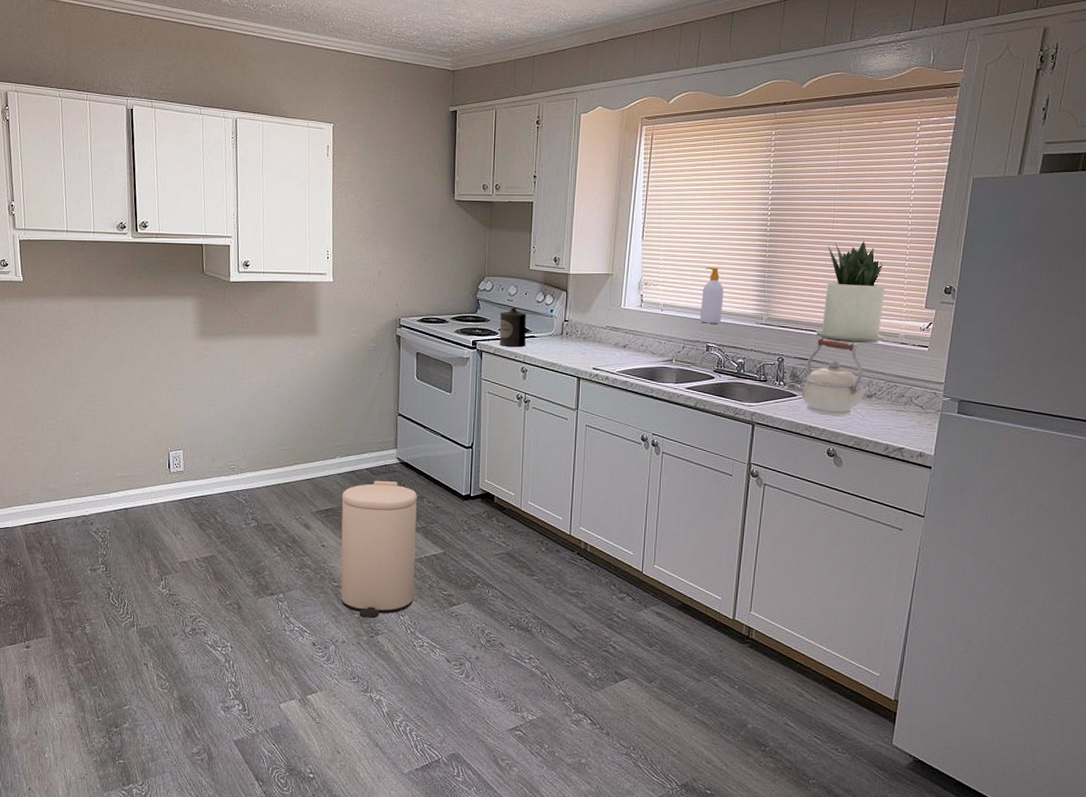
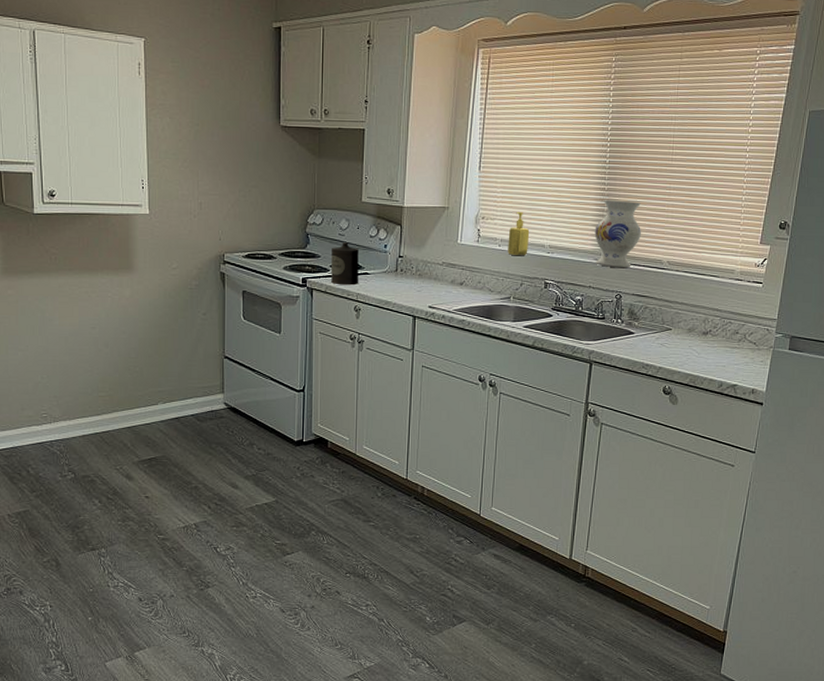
pedal bin: present [341,480,417,618] -> none [165,427,246,571]
soap dispenser: none [670,277,692,321] -> present [508,211,530,256]
soap bottle: present [699,267,724,324] -> none [538,201,563,260]
vase: none [756,266,804,332] -> present [594,200,642,269]
kettle: present [801,338,868,416] -> none [639,274,704,354]
planter: present [815,241,886,343] -> none [653,174,723,279]

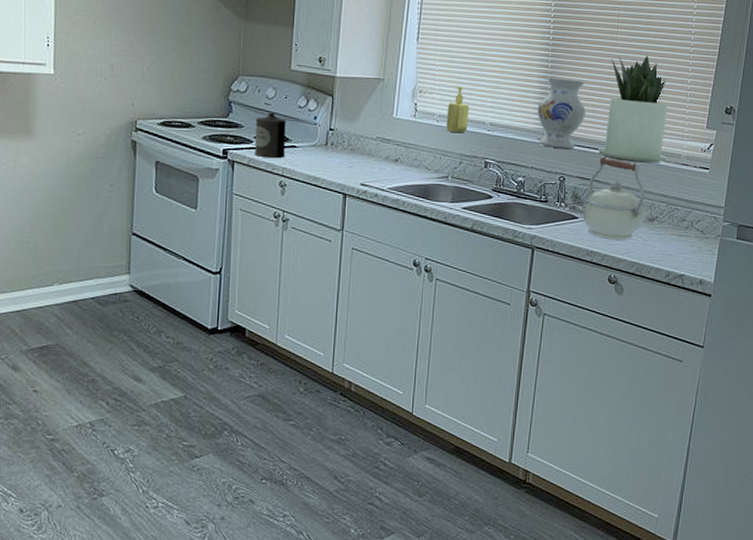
kettle: none [639,274,704,354] -> present [583,156,650,241]
planter: none [653,174,723,279] -> present [597,55,669,163]

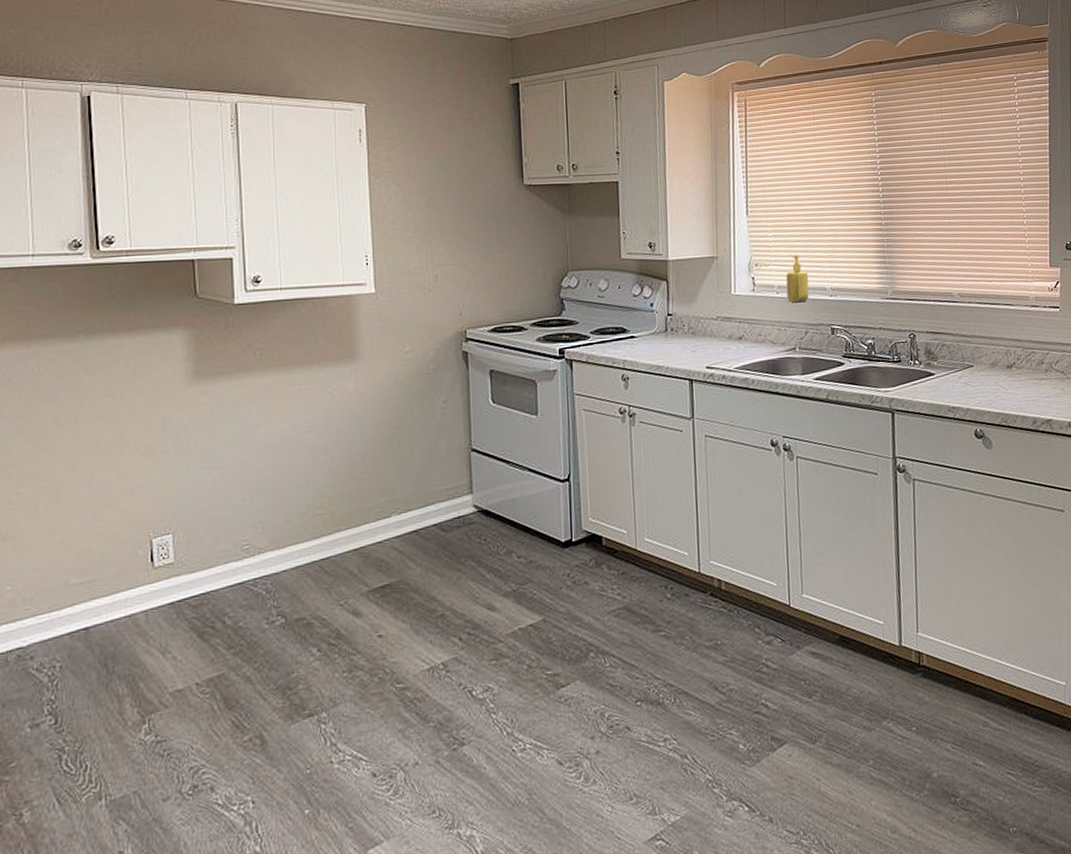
canister: present [255,112,286,159] -> none [591,304,624,353]
vase: present [537,77,586,150] -> none [877,234,928,306]
kettle: present [583,156,650,241] -> none [939,308,1006,393]
planter: present [597,55,669,163] -> none [944,201,1015,310]

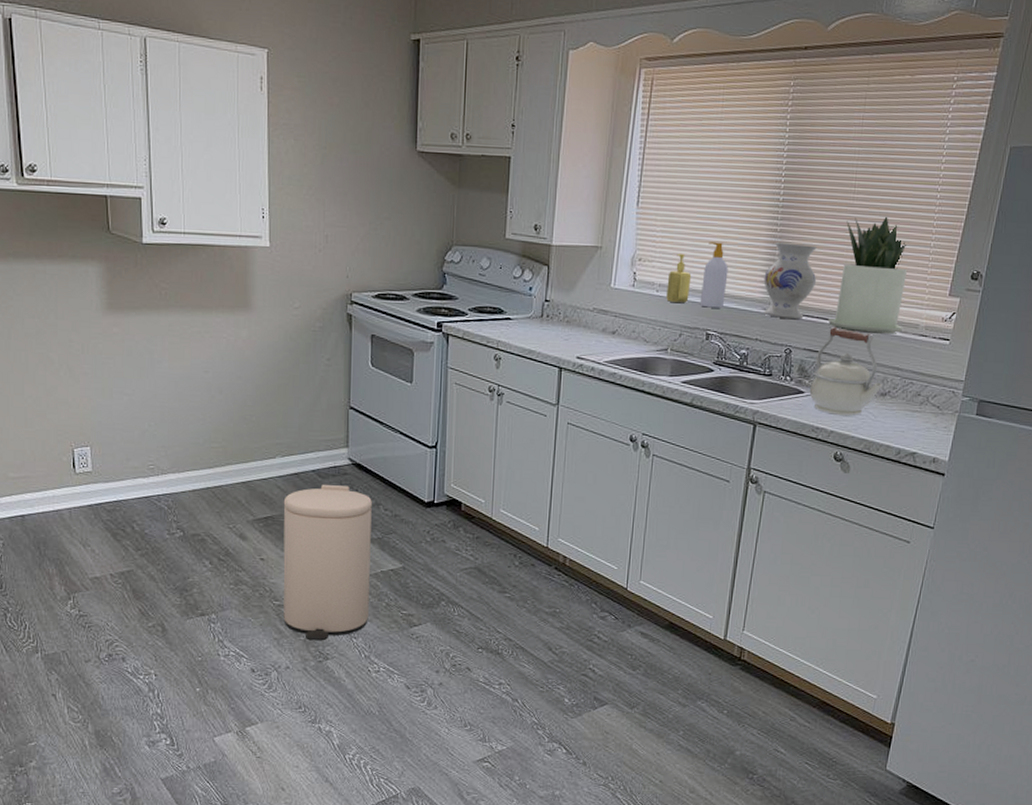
pedal bin: none [402,536,508,726] -> present [283,484,372,641]
soap bottle: none [819,240,844,304] -> present [699,242,728,308]
vase: none [877,234,928,306] -> present [763,242,817,320]
kettle: none [939,308,1006,393] -> present [809,327,882,417]
planter: none [944,201,1015,310] -> present [827,216,909,334]

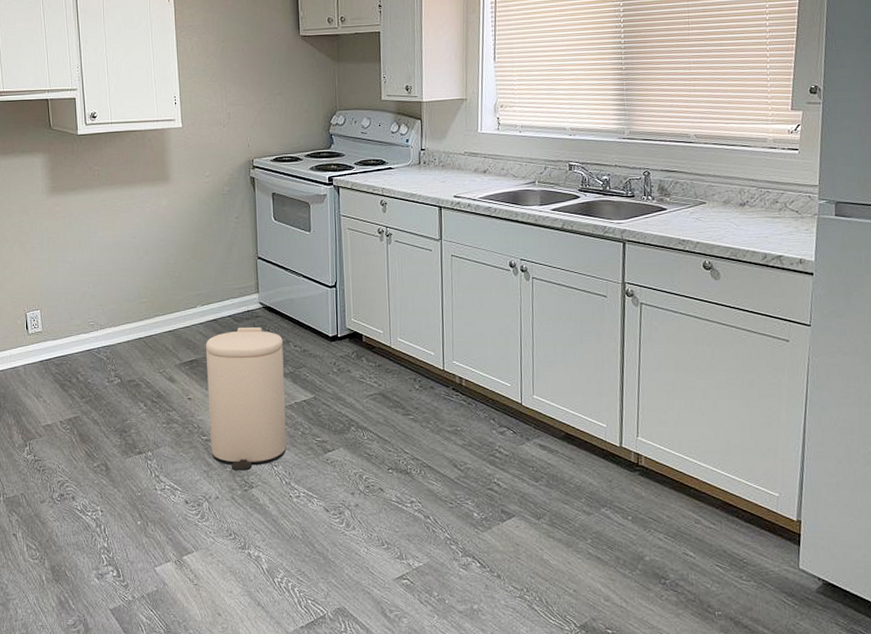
soap dispenser: present [666,253,692,304] -> none [528,97,550,141]
soap bottle: present [699,242,728,308] -> none [559,84,583,142]
vase: present [763,242,817,320] -> none [615,78,665,145]
kettle: present [809,327,882,417] -> none [671,148,740,228]
planter: present [827,216,909,334] -> none [680,46,752,150]

